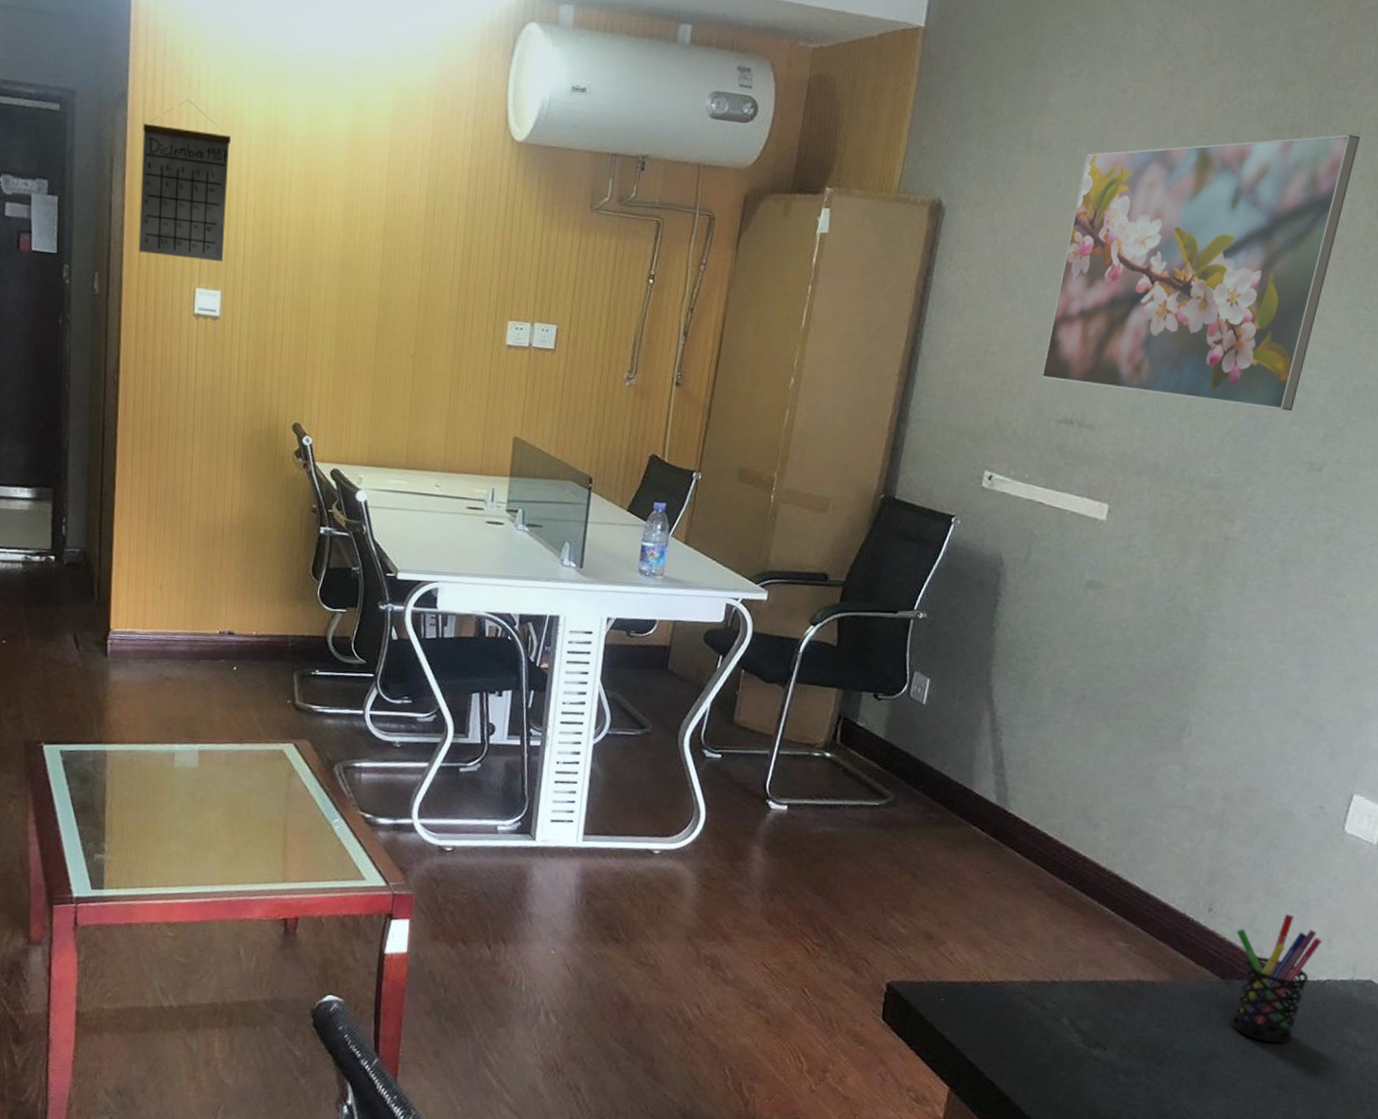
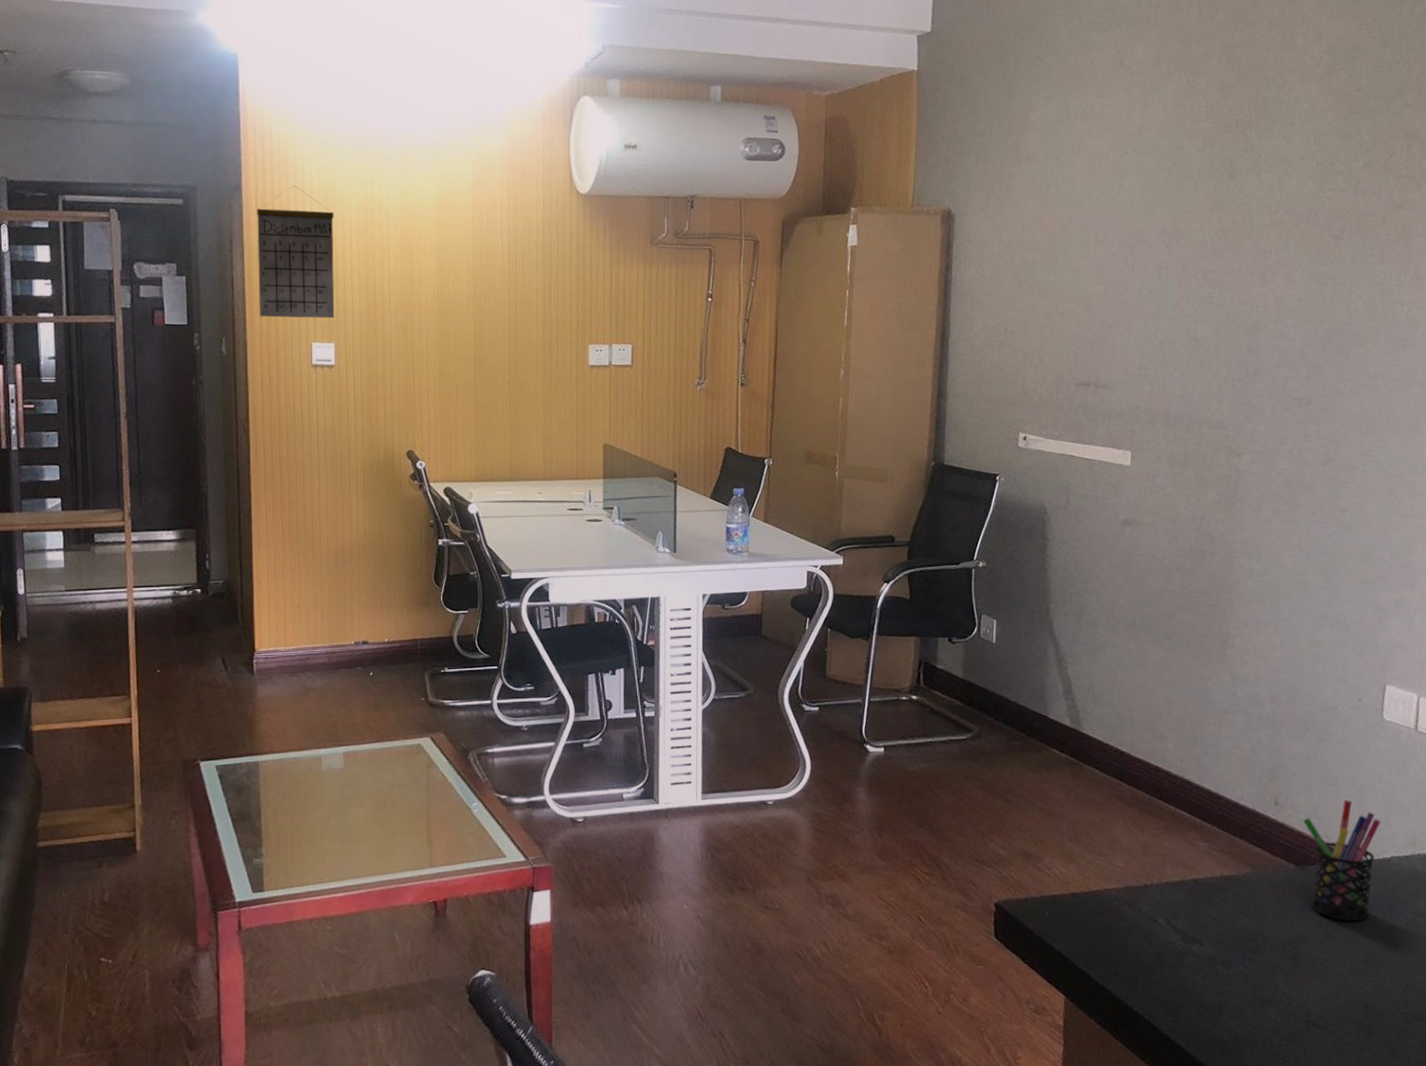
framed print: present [1041,134,1361,412] -> none [1057,124,1296,357]

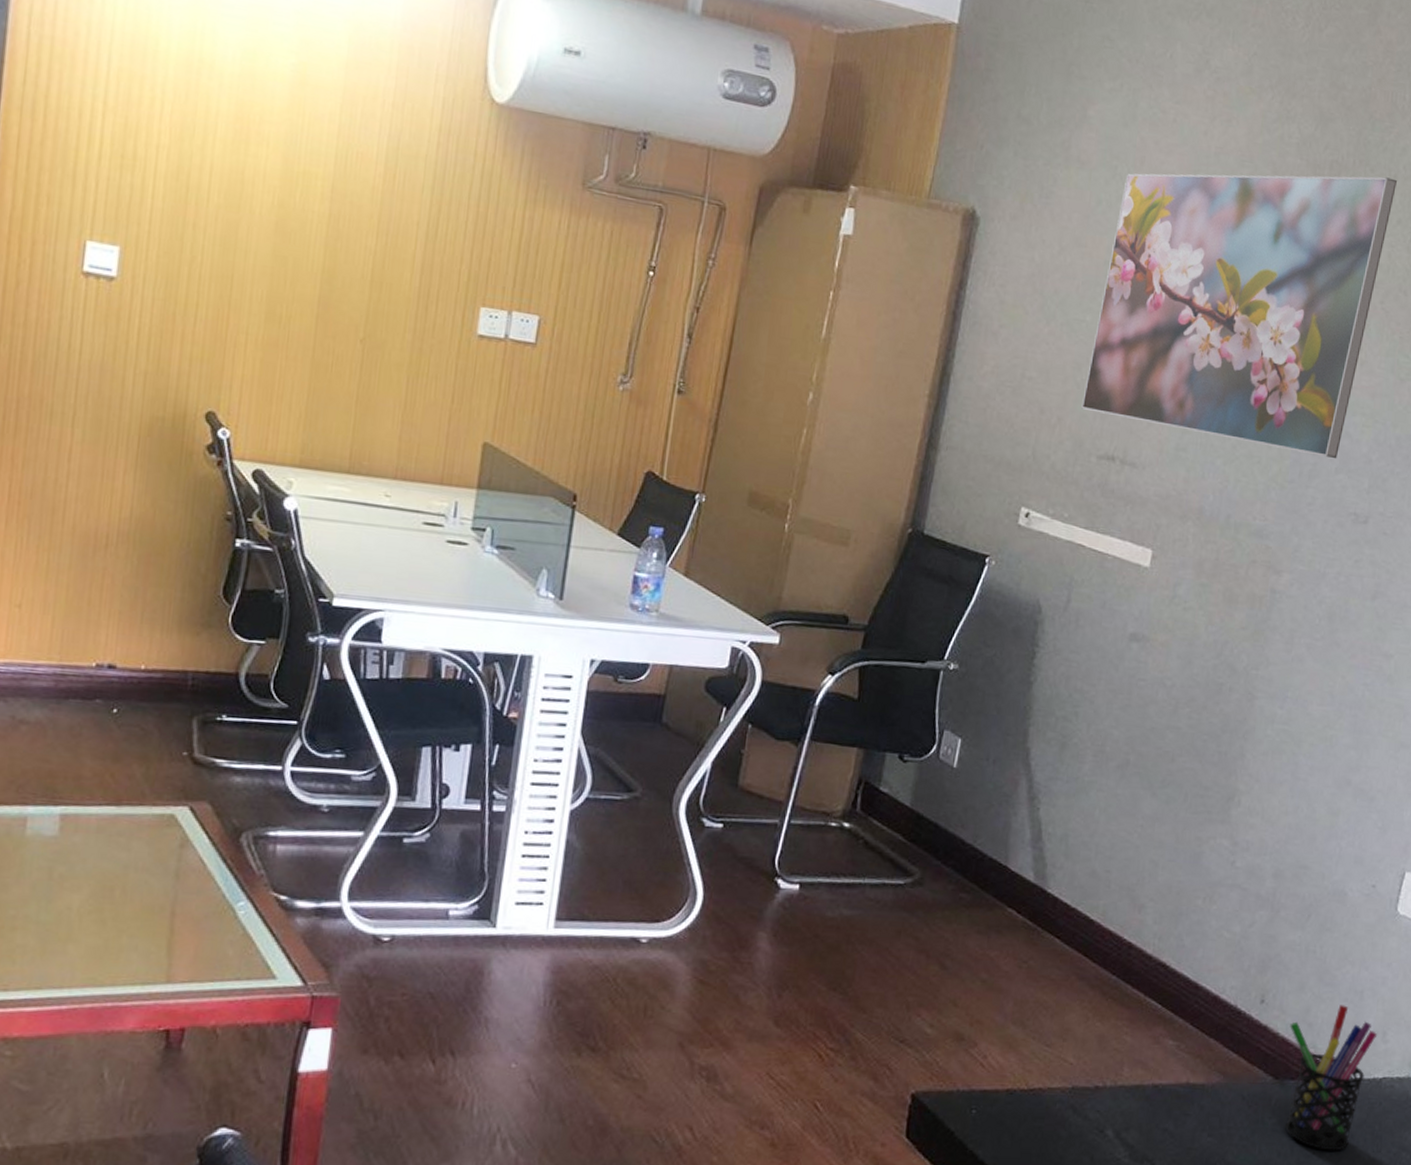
calendar: present [257,185,335,319] -> none [12,16,142,213]
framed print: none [1057,124,1296,357] -> present [1081,173,1398,459]

